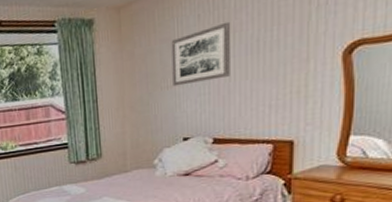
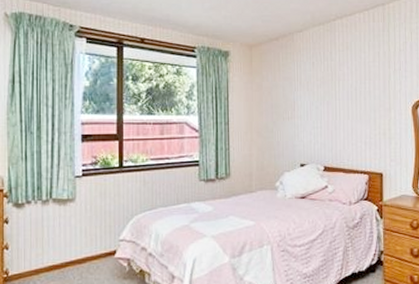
wall art: present [171,21,231,87] -> none [292,71,337,118]

